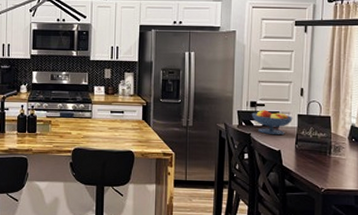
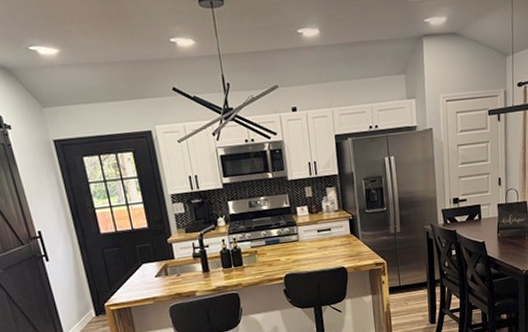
fruit bowl: present [251,110,293,136] -> none [455,204,493,228]

